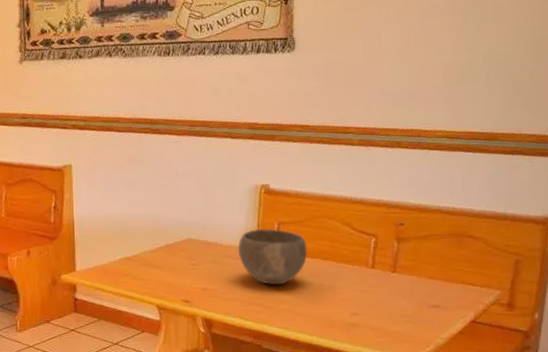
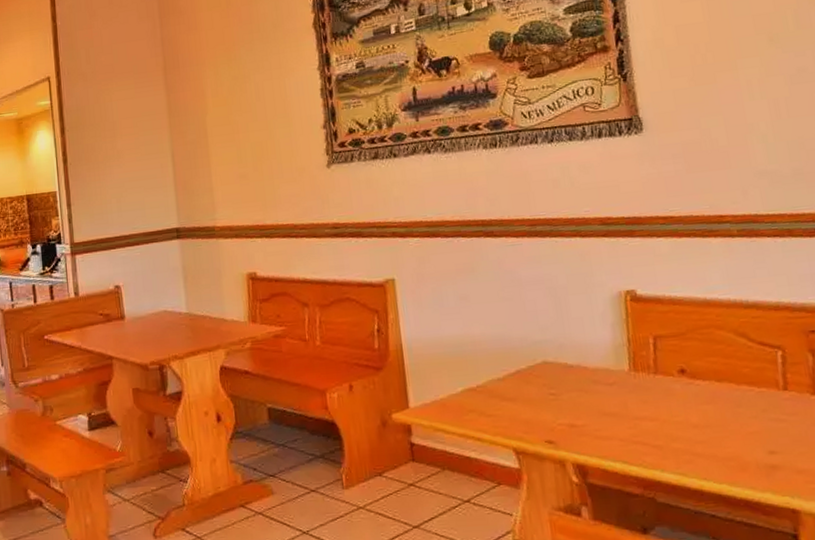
bowl: present [238,228,307,285] -> none [606,344,697,418]

